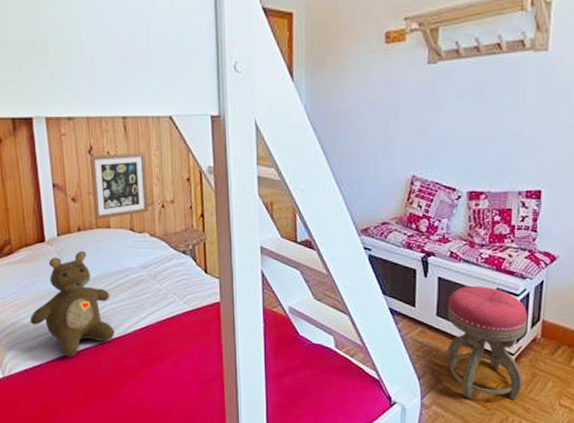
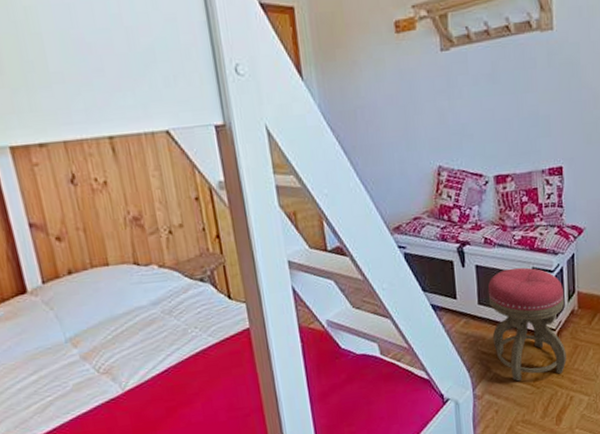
teddy bear: present [30,251,115,357] -> none [18,296,130,422]
picture frame: present [90,152,149,220] -> none [74,174,154,258]

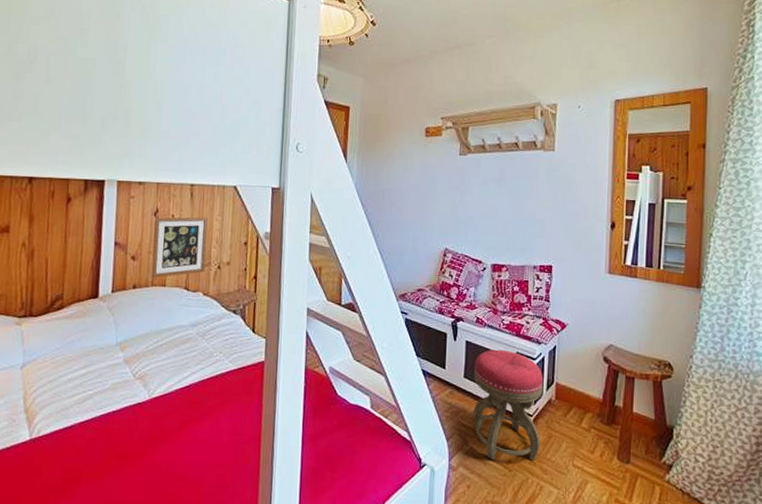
picture frame: none [74,174,154,258] -> present [151,217,209,278]

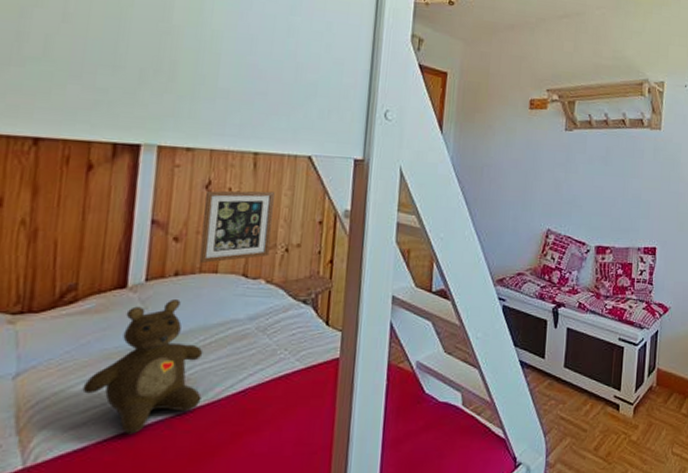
teddy bear: none [69,308,157,417] -> present [82,300,203,435]
stool: present [473,349,544,461] -> none [572,336,645,454]

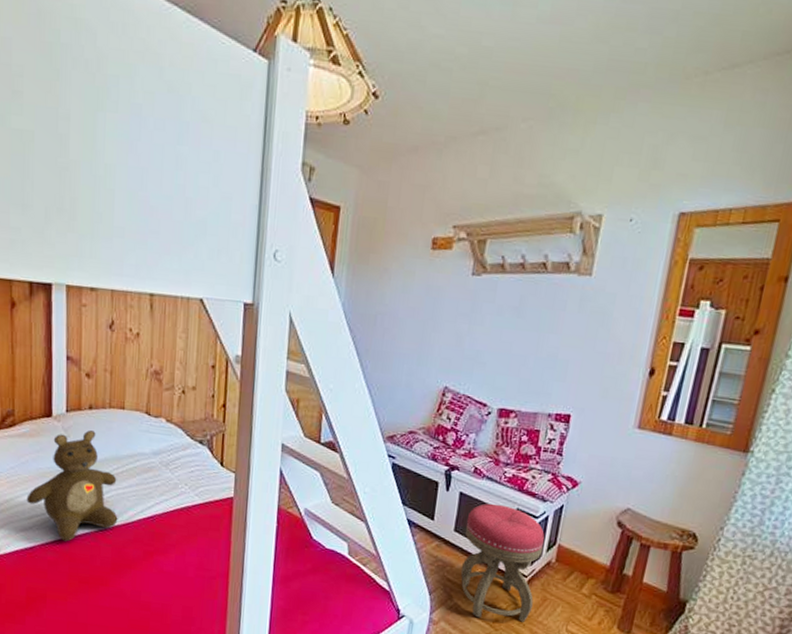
picture frame: present [199,190,276,263] -> none [108,330,172,400]
stool: none [572,336,645,454] -> present [460,503,545,622]

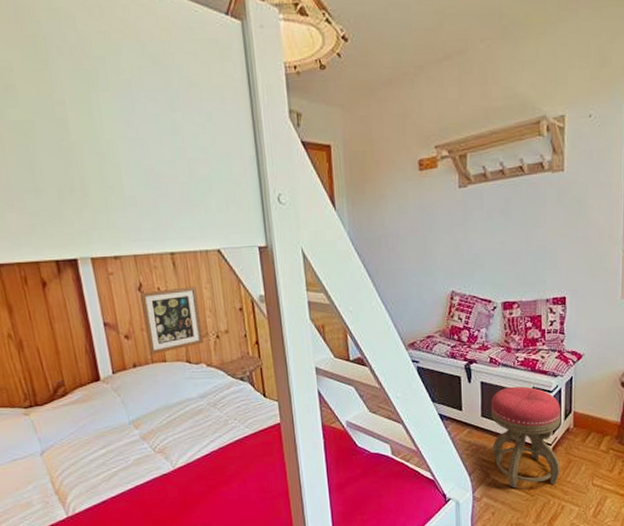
teddy bear: present [26,430,118,542] -> none [90,386,179,491]
picture frame: none [108,330,172,400] -> present [140,286,204,355]

